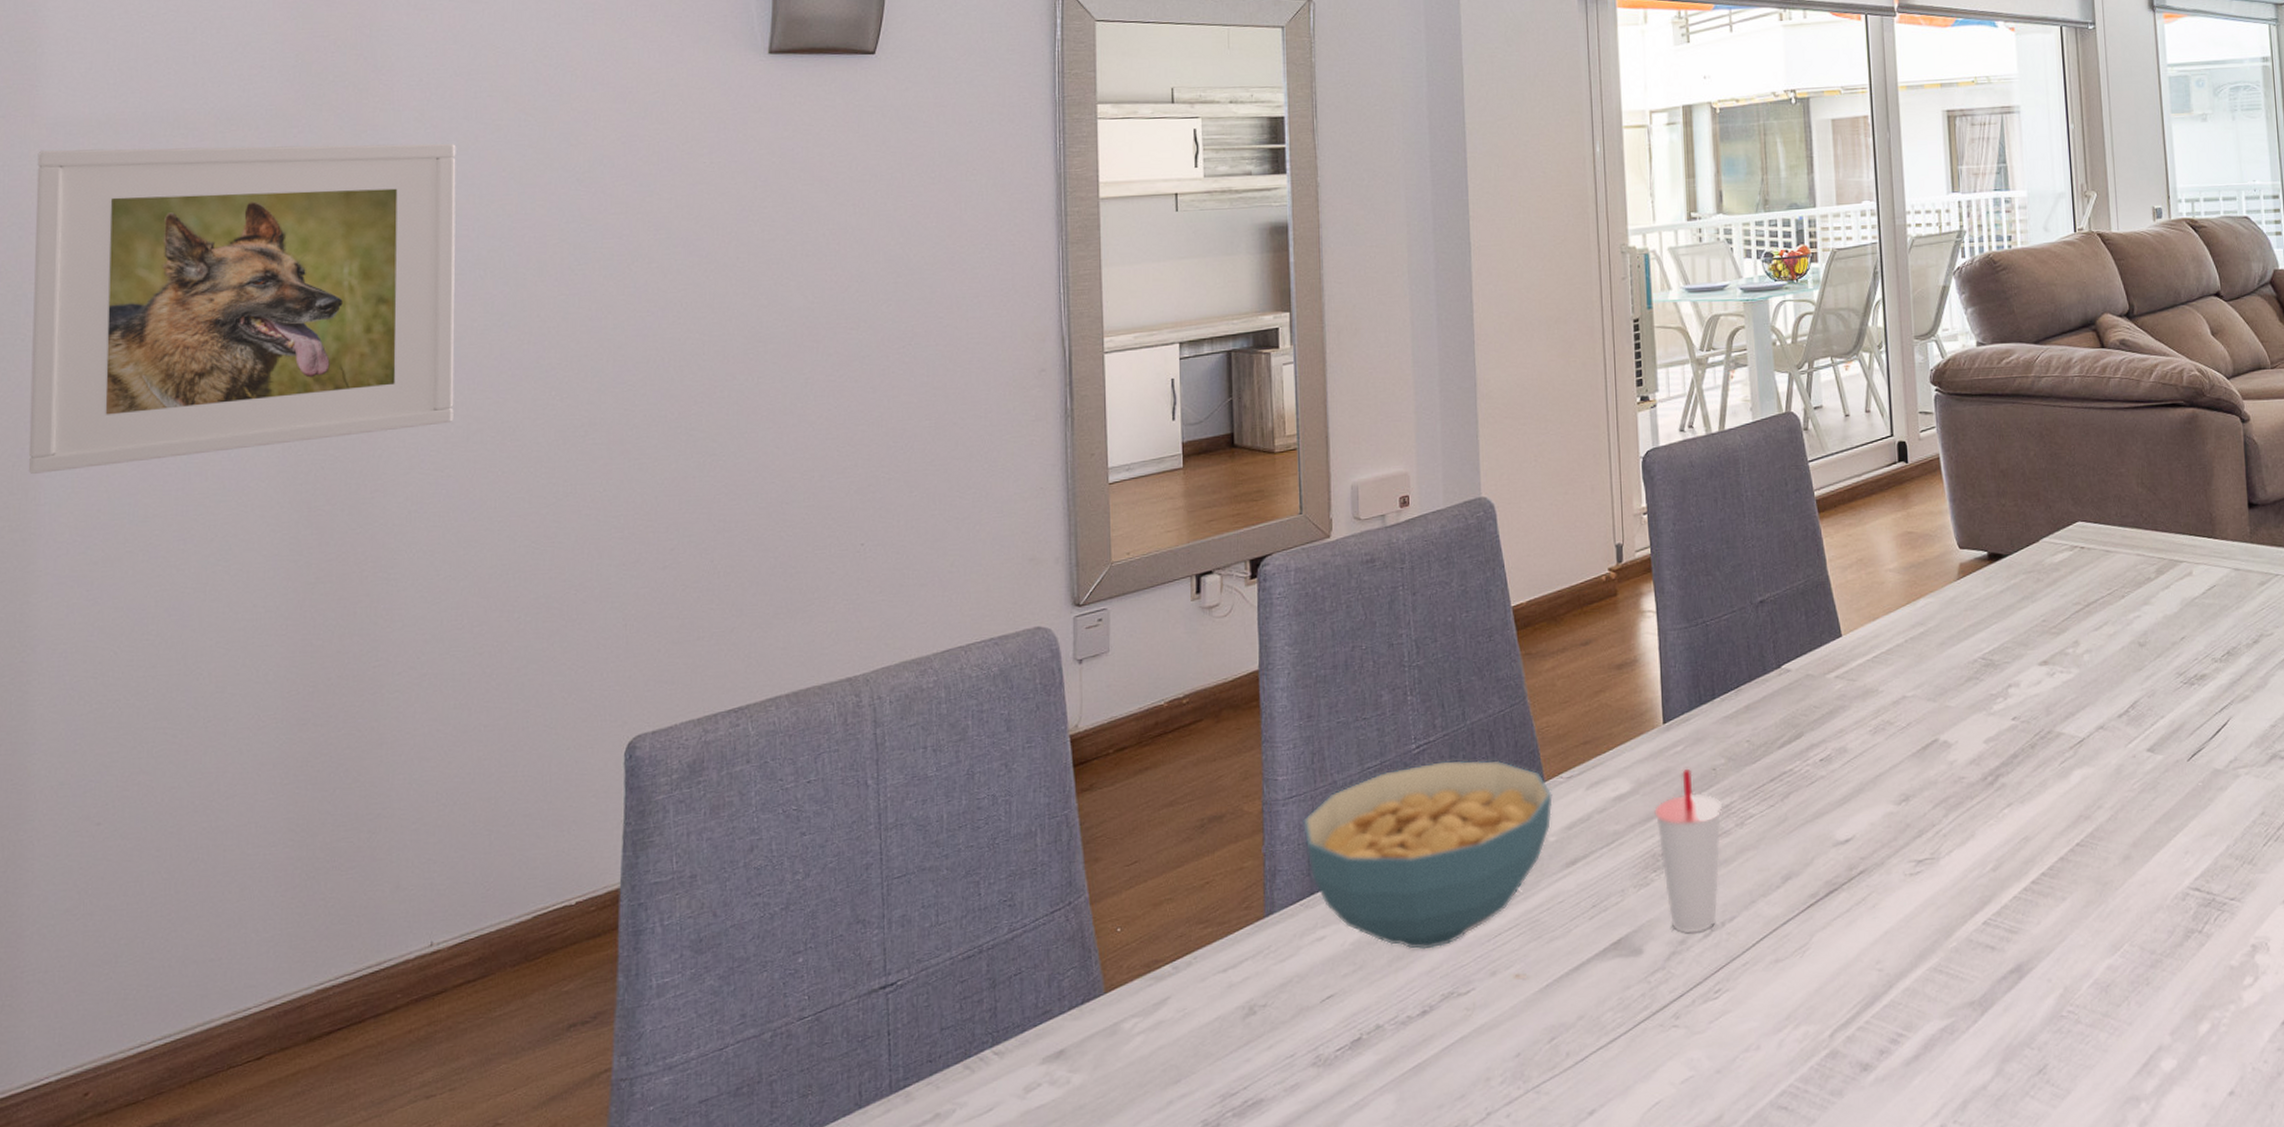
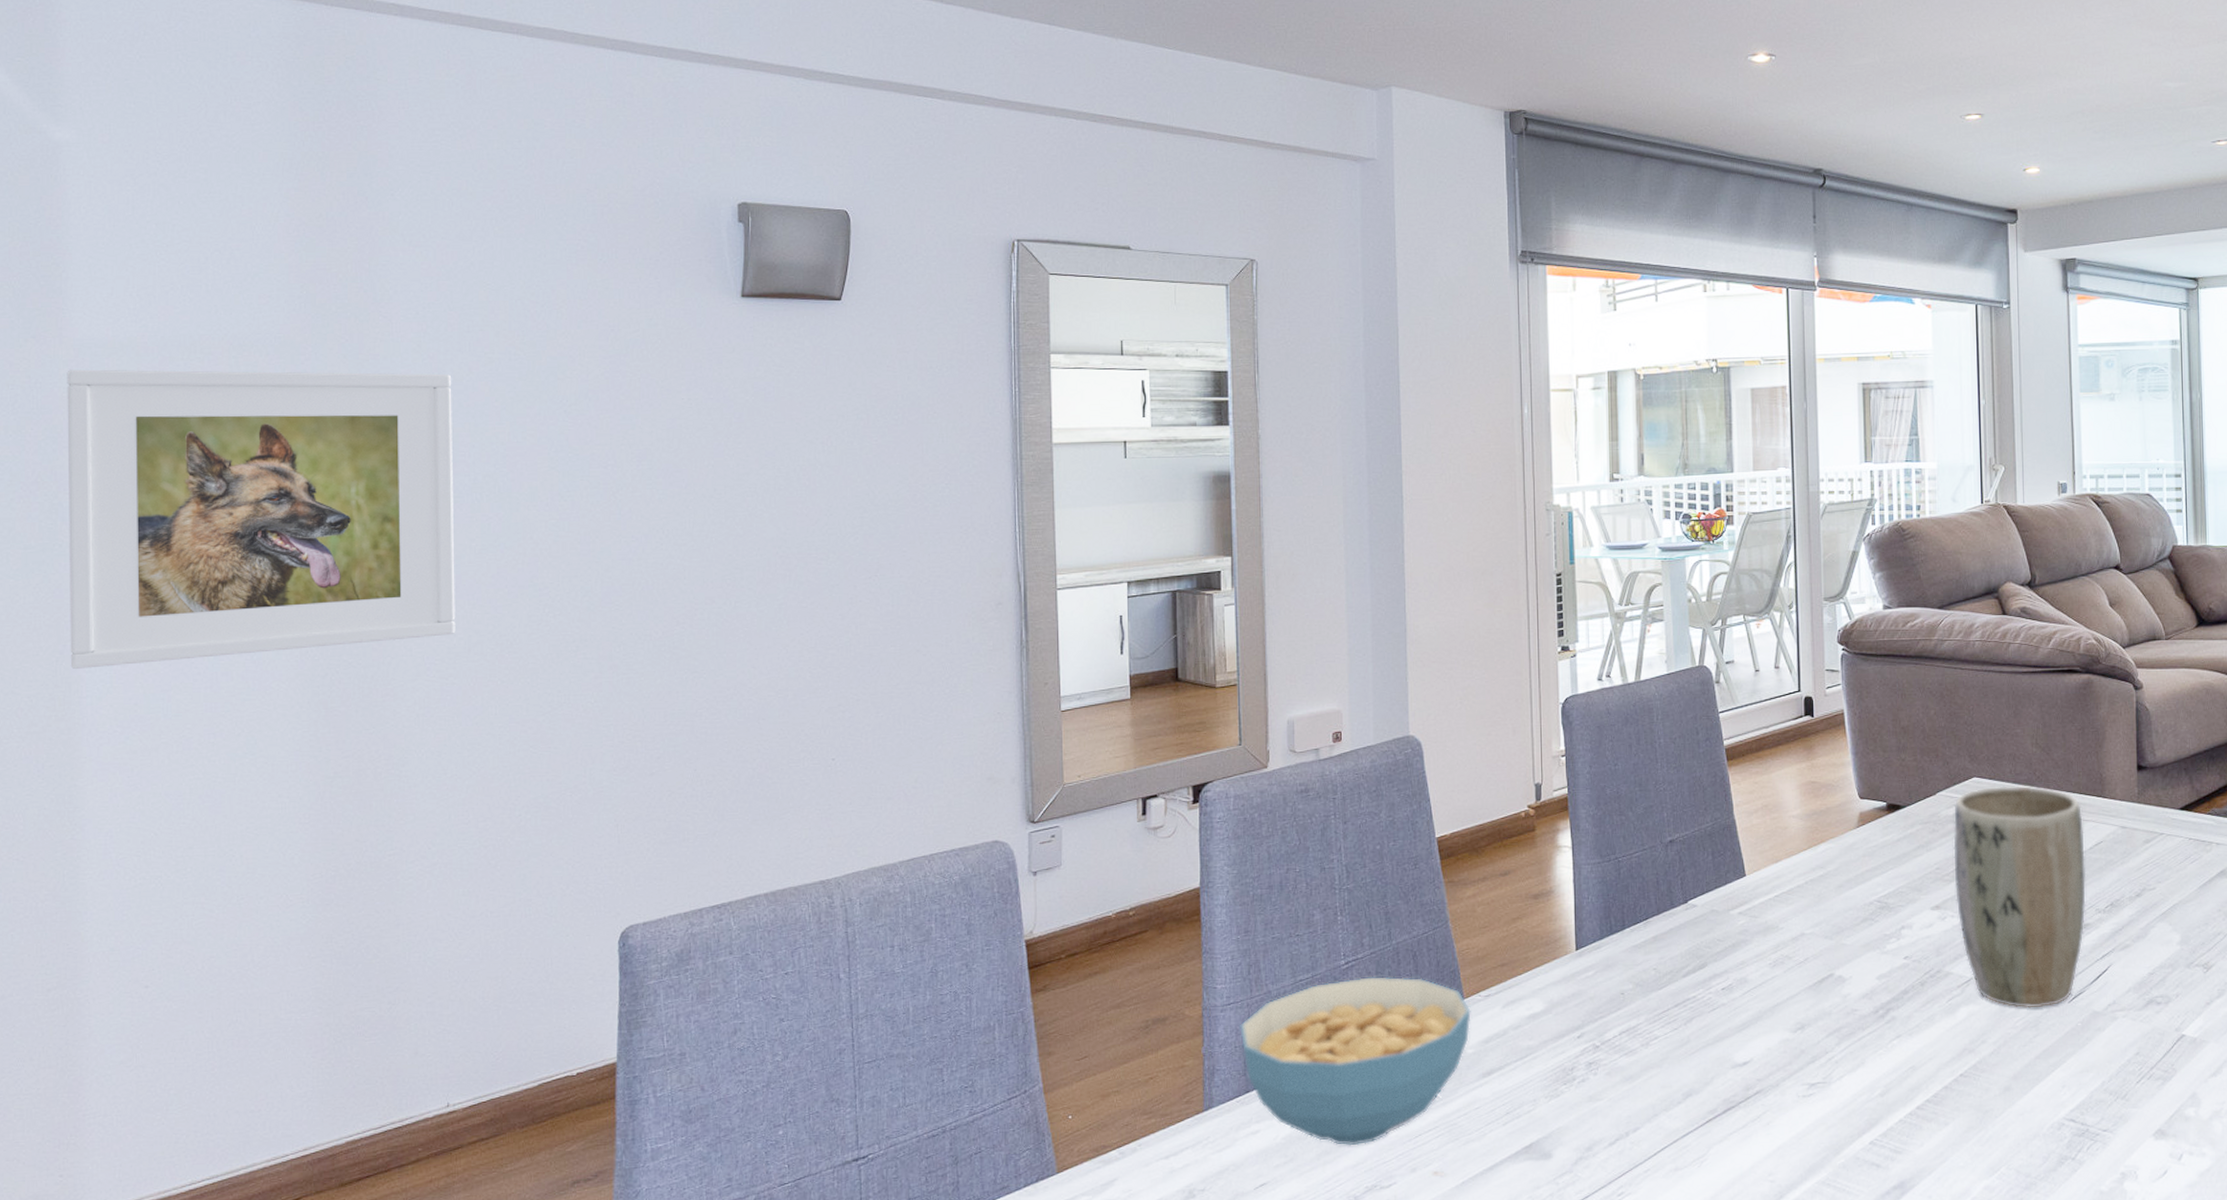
cup: present [1654,768,1723,934] -> none [1566,992,1630,1142]
plant pot: none [2058,529,2201,769] -> present [1953,786,2086,1008]

